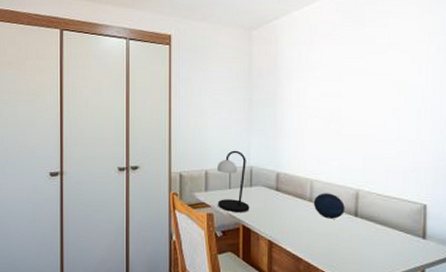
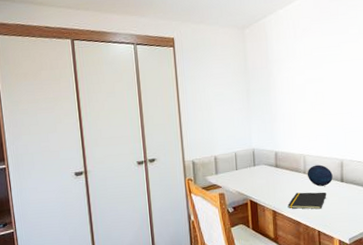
table lamp: present [217,150,250,213] -> none [224,136,255,191]
notepad: none [287,223,336,246] -> present [287,192,327,210]

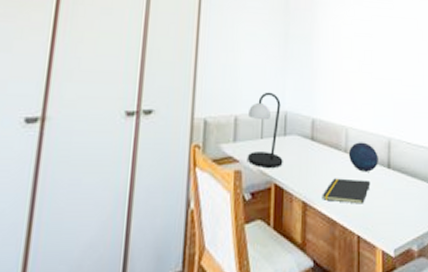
table lamp: none [224,136,255,191] -> present [247,92,283,169]

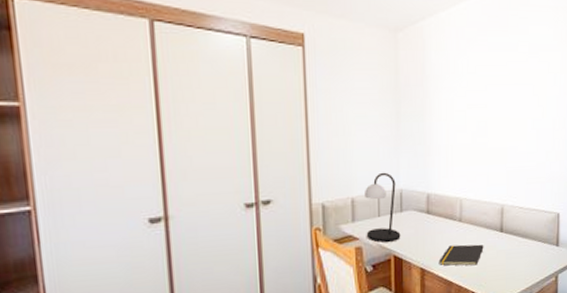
decorative orb: present [348,142,378,172] -> none [463,210,492,238]

